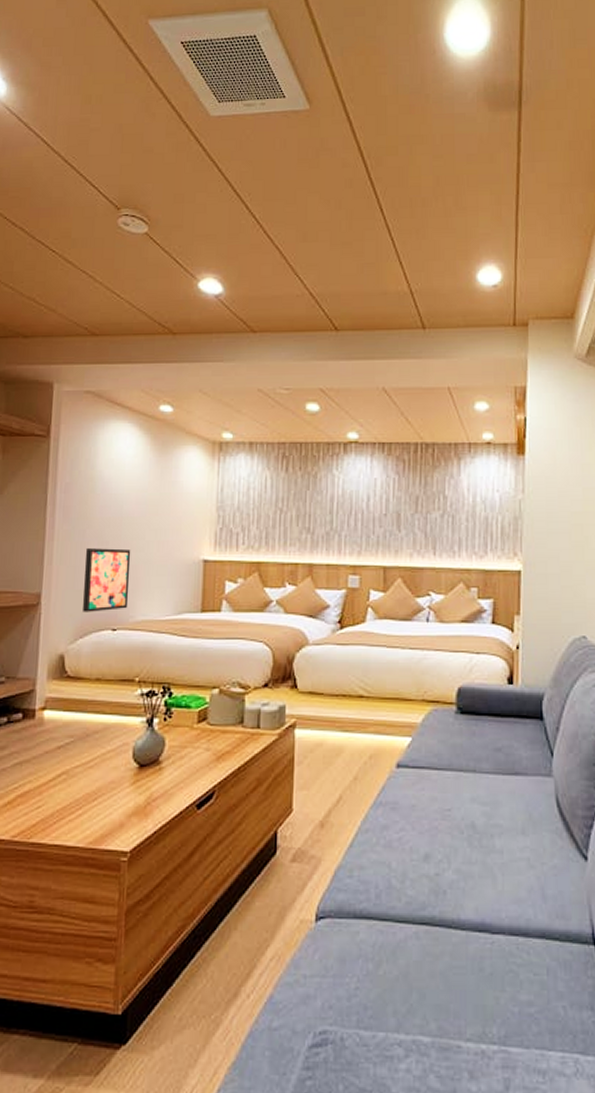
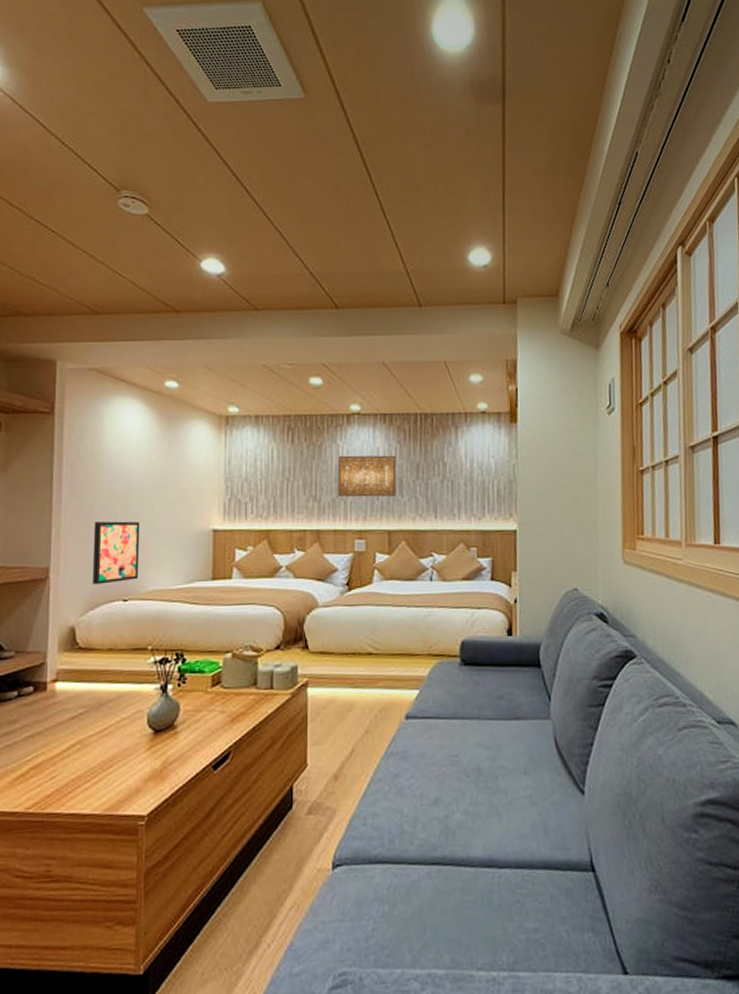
wall art: none [332,486,394,531] -> present [337,455,397,497]

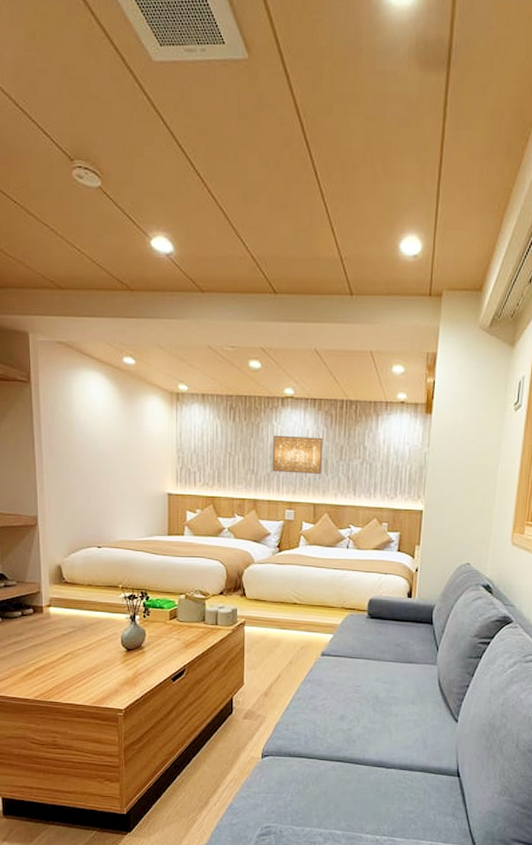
wall art: present [92,521,140,585] -> none [70,481,109,533]

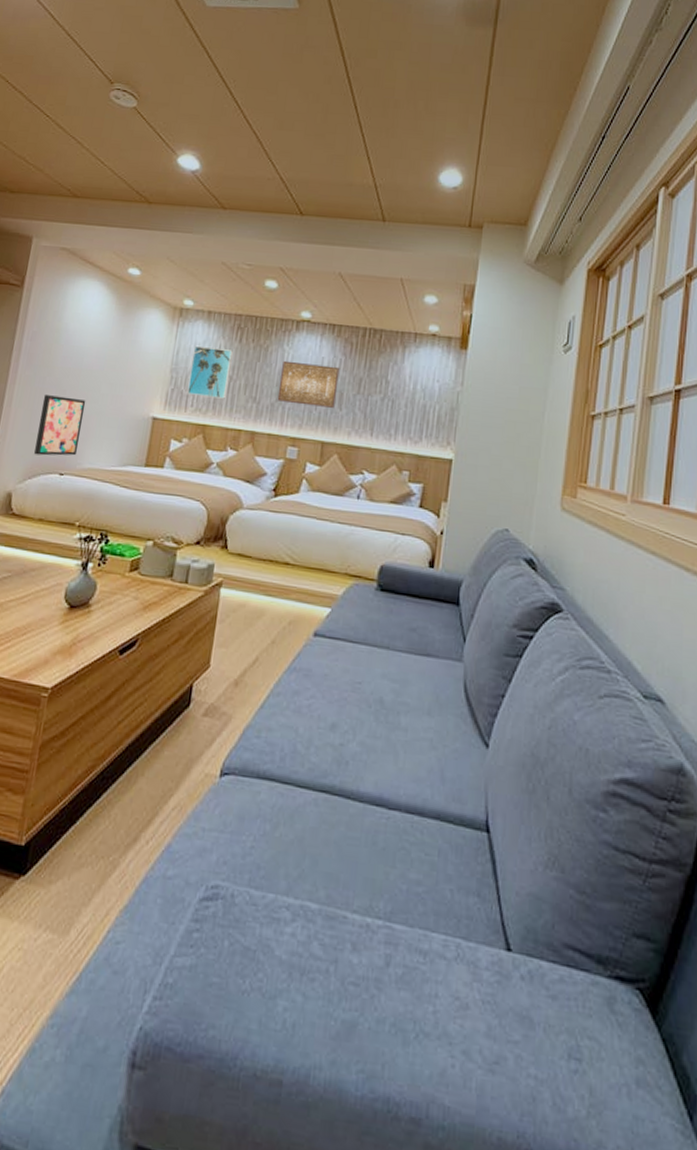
wall art: none [70,481,109,533] -> present [34,395,86,456]
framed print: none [194,427,229,473] -> present [187,345,233,399]

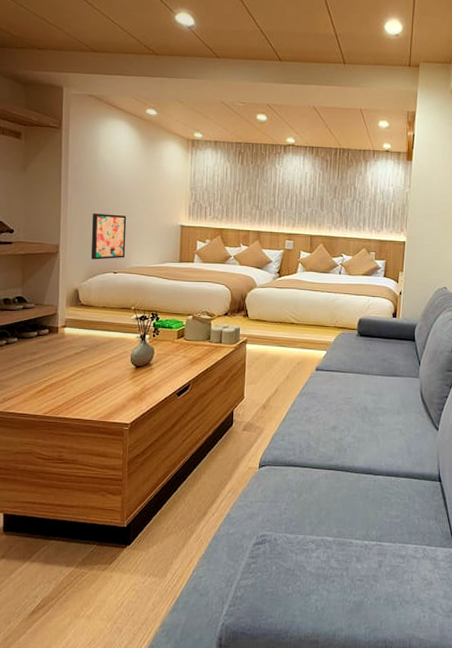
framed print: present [187,345,233,399] -> none [205,168,237,208]
wall art: present [277,360,340,408] -> none [274,176,319,210]

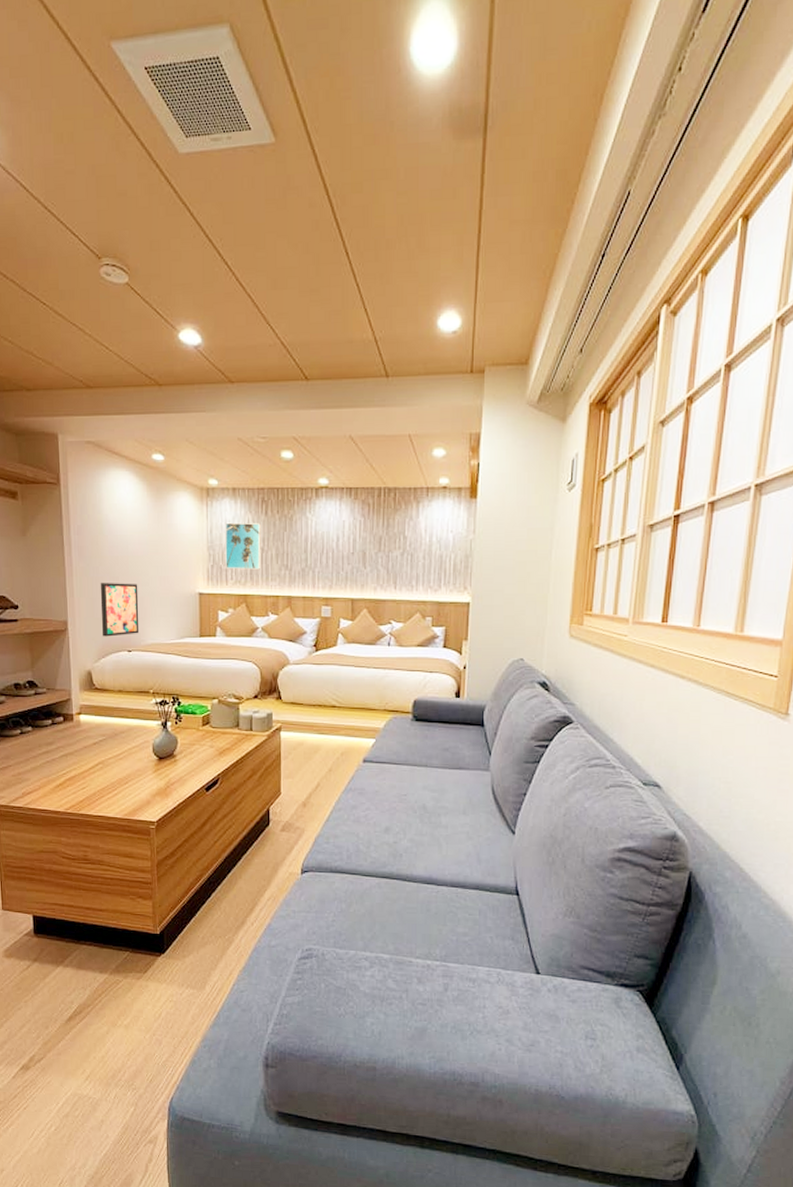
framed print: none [205,168,237,208] -> present [225,522,261,570]

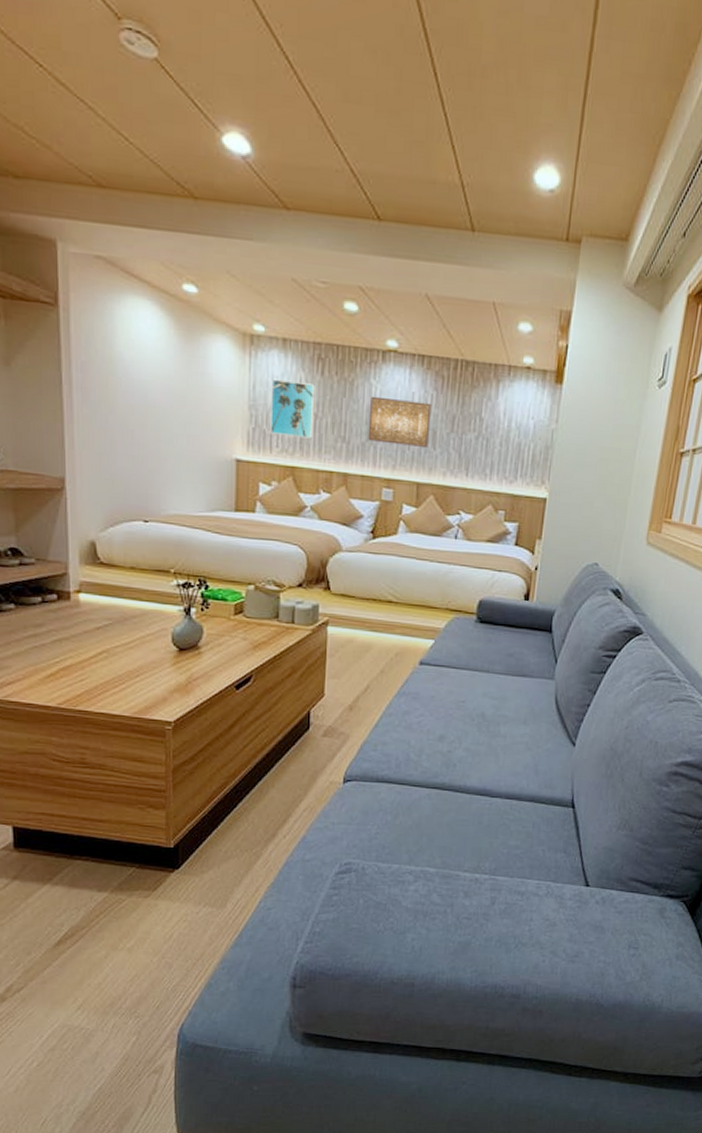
wall art: present [100,583,140,637] -> none [109,435,159,502]
wall art: none [306,527,360,567] -> present [368,396,432,447]

